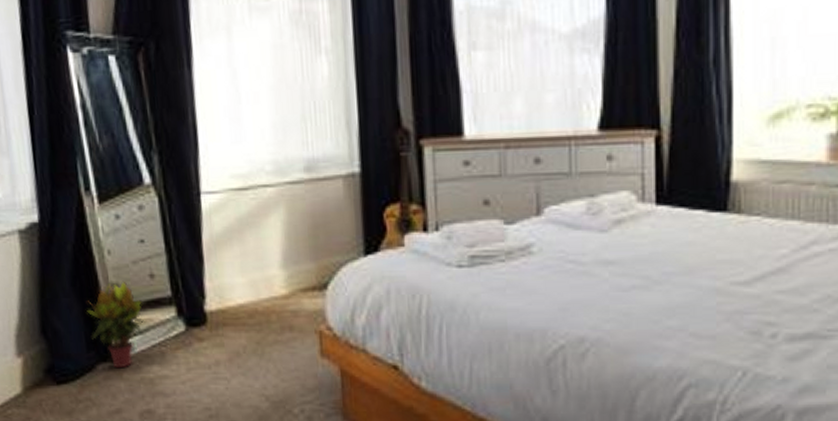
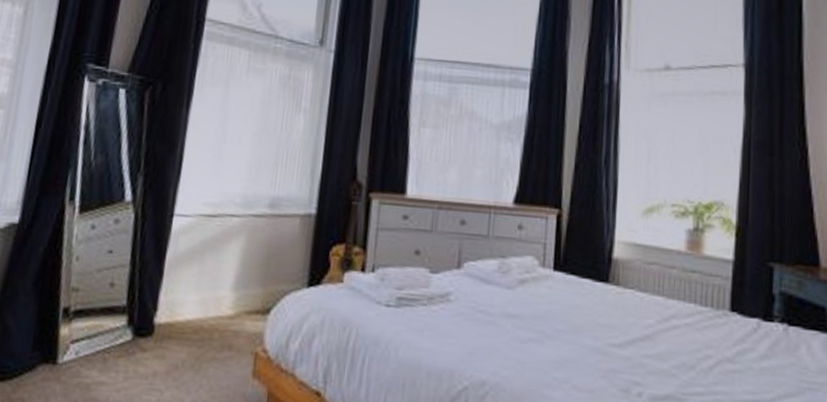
potted plant: present [86,280,145,369] -> none [39,286,97,371]

